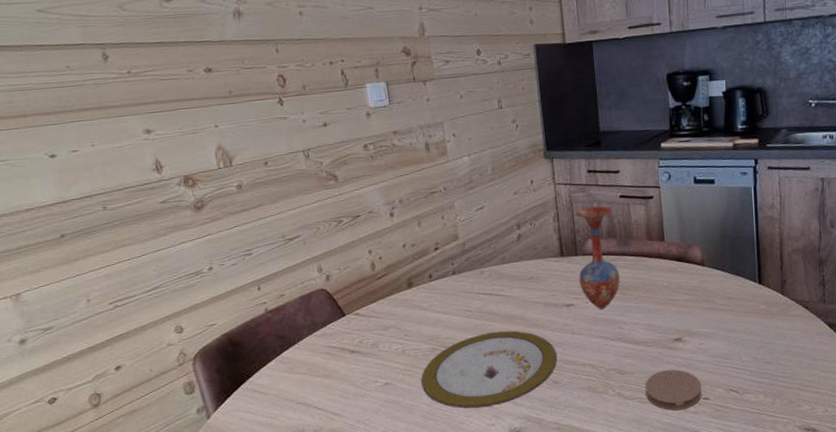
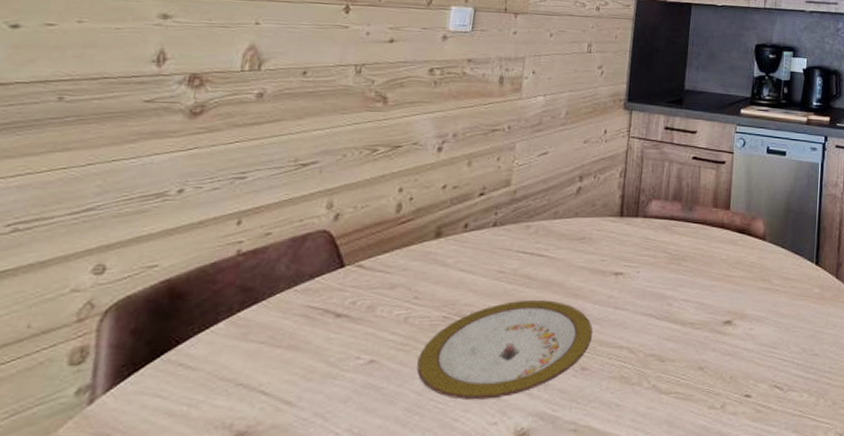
vase: present [575,206,620,309] -> none [634,165,683,281]
coaster: present [645,369,702,411] -> none [683,358,745,410]

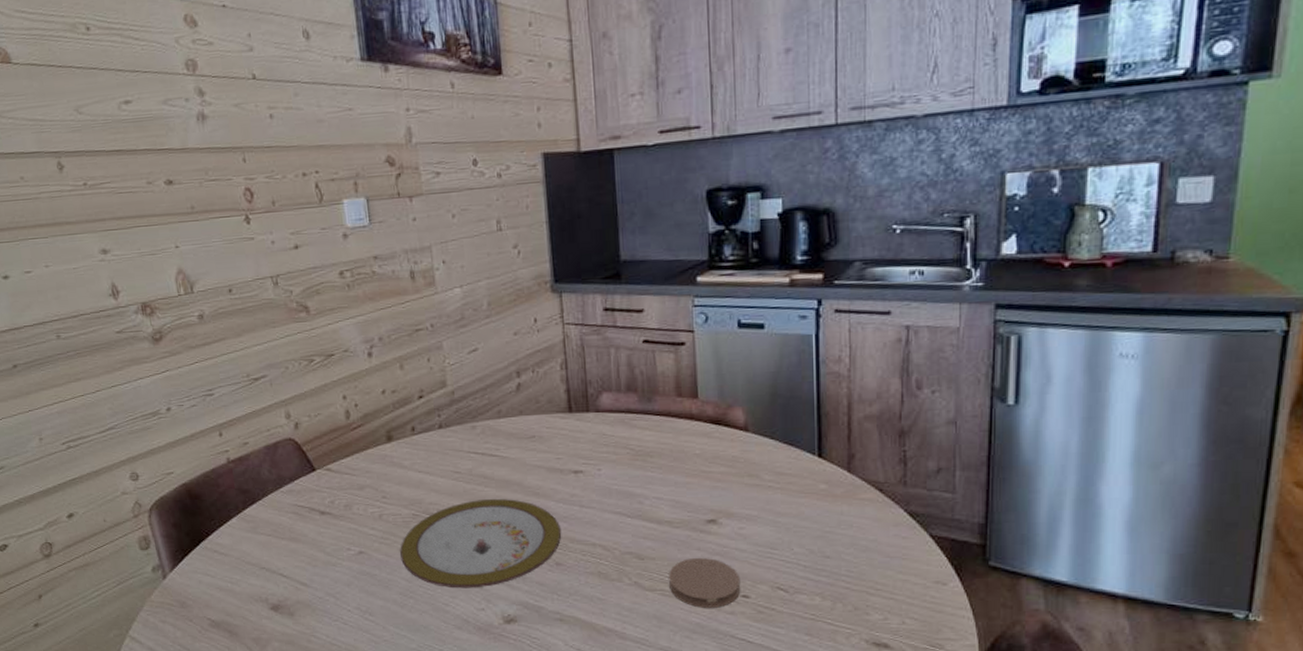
coaster: none [683,358,745,410] -> present [669,558,741,608]

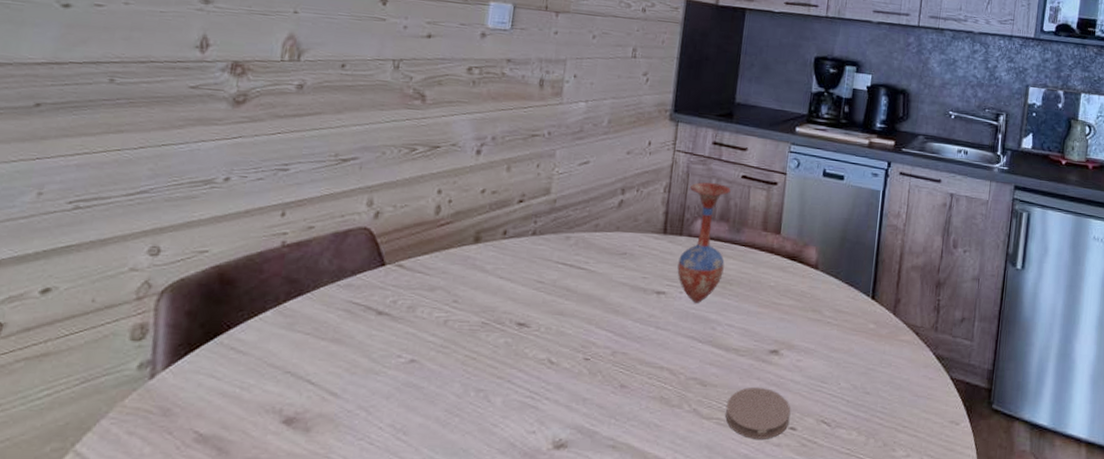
plate: present [400,498,562,589] -> none [456,312,633,408]
vase: none [587,352,641,479] -> present [677,182,731,303]

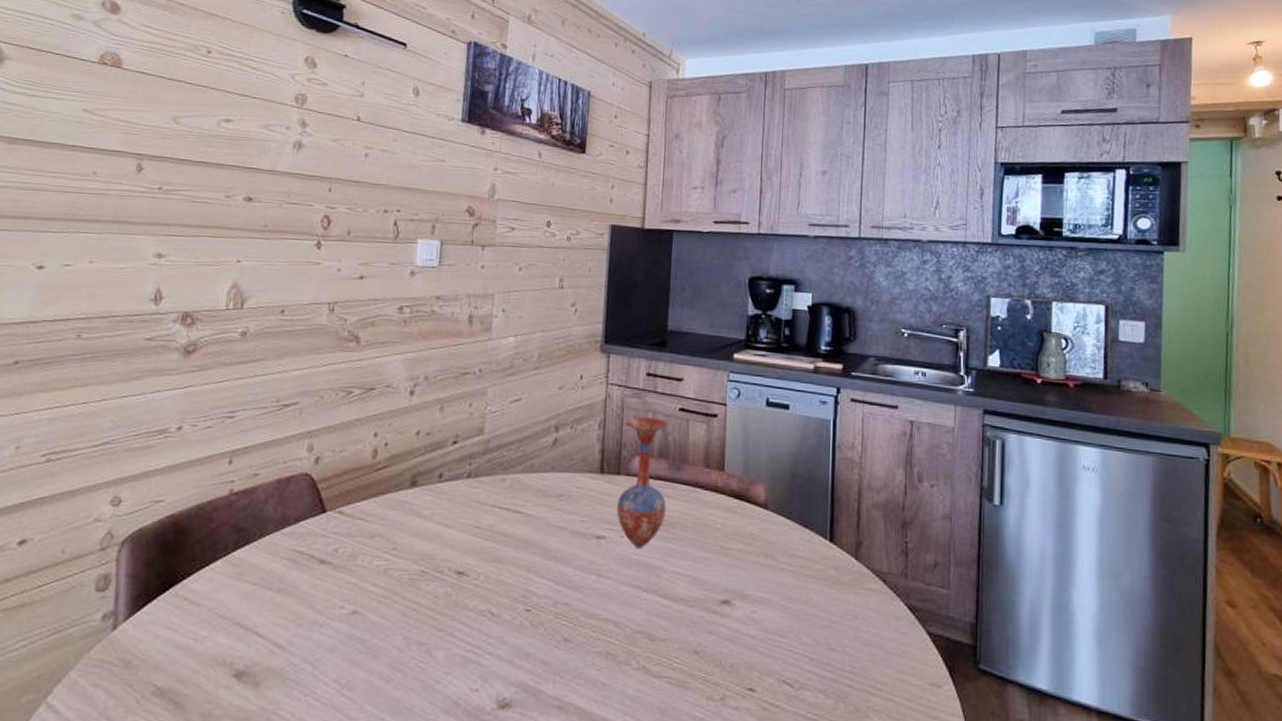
coaster: present [725,387,791,439] -> none [677,642,748,702]

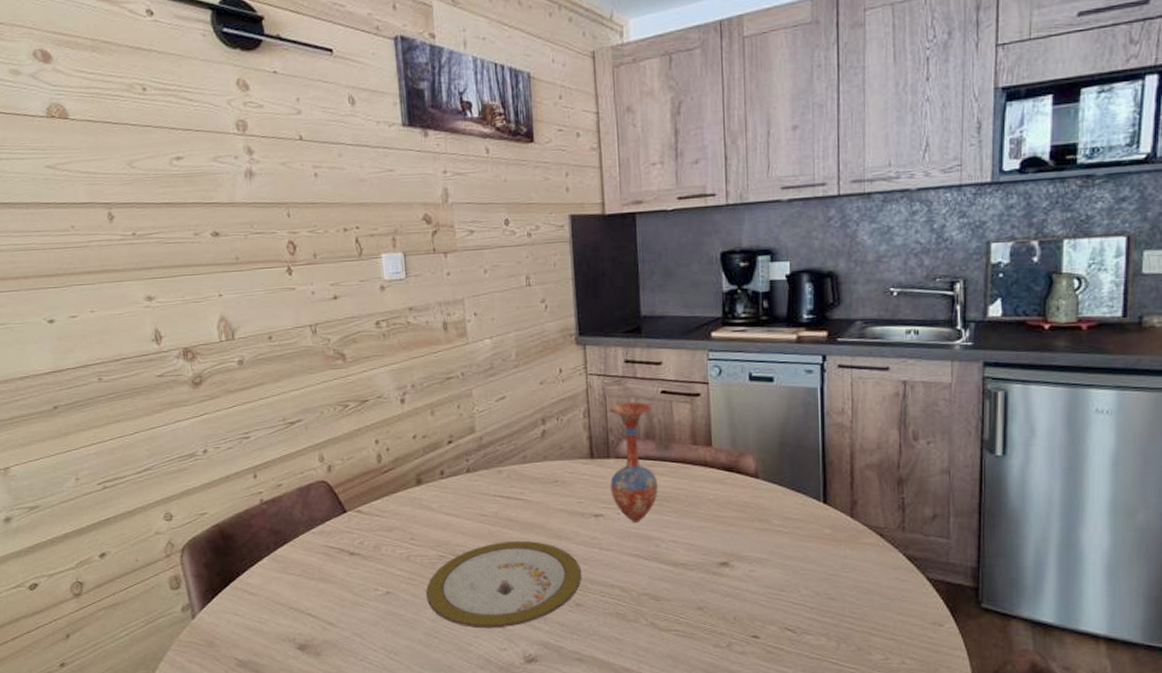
plate: none [398,559,575,664] -> present [426,540,582,629]

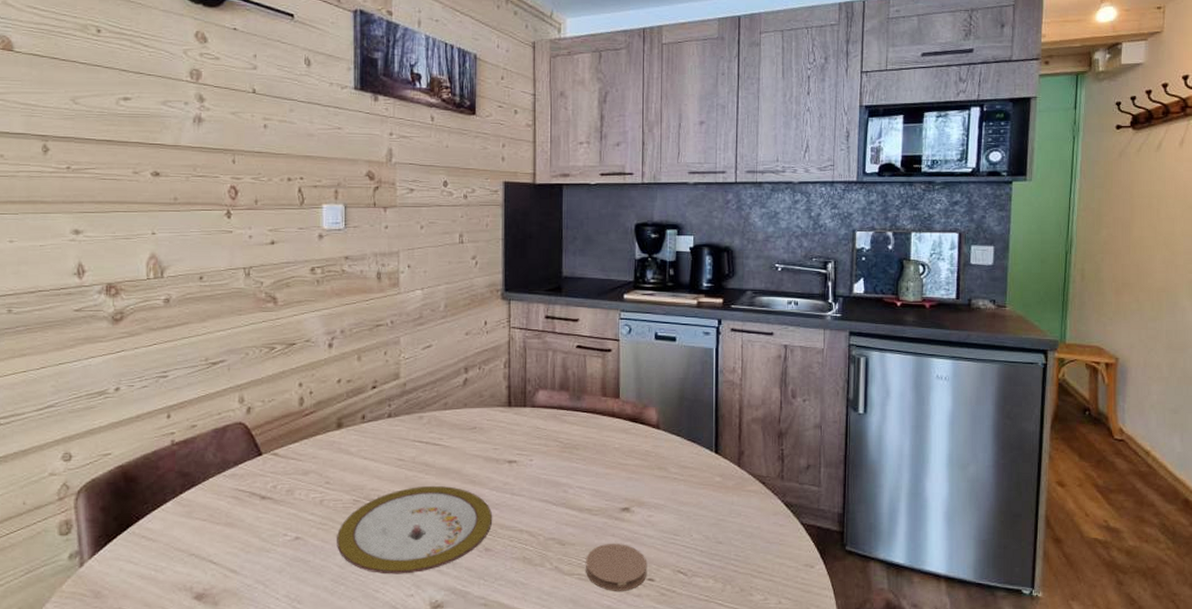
vase: present [608,401,658,522] -> none [525,354,569,469]
coaster: none [683,600,751,648] -> present [586,544,647,591]

